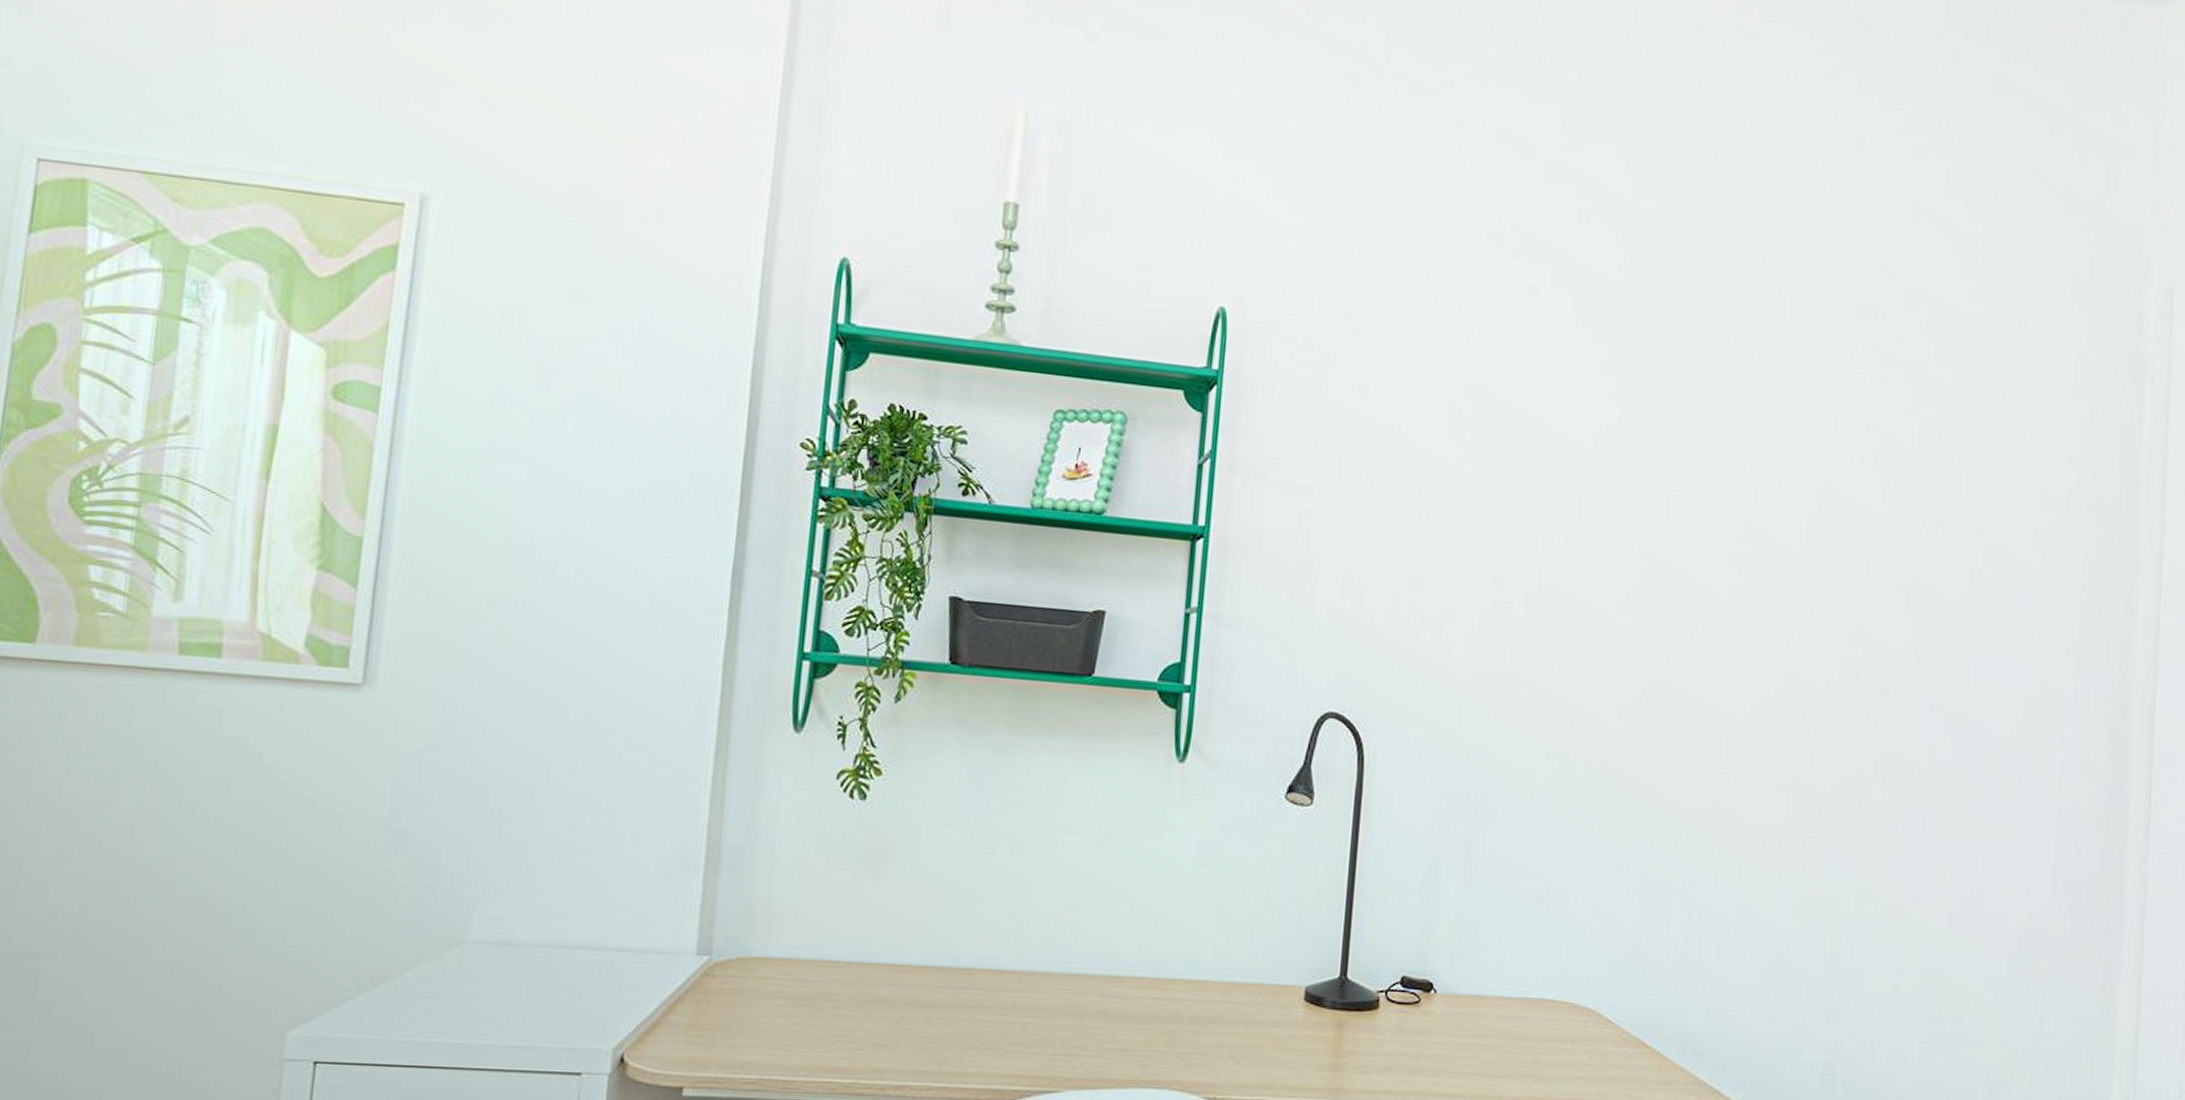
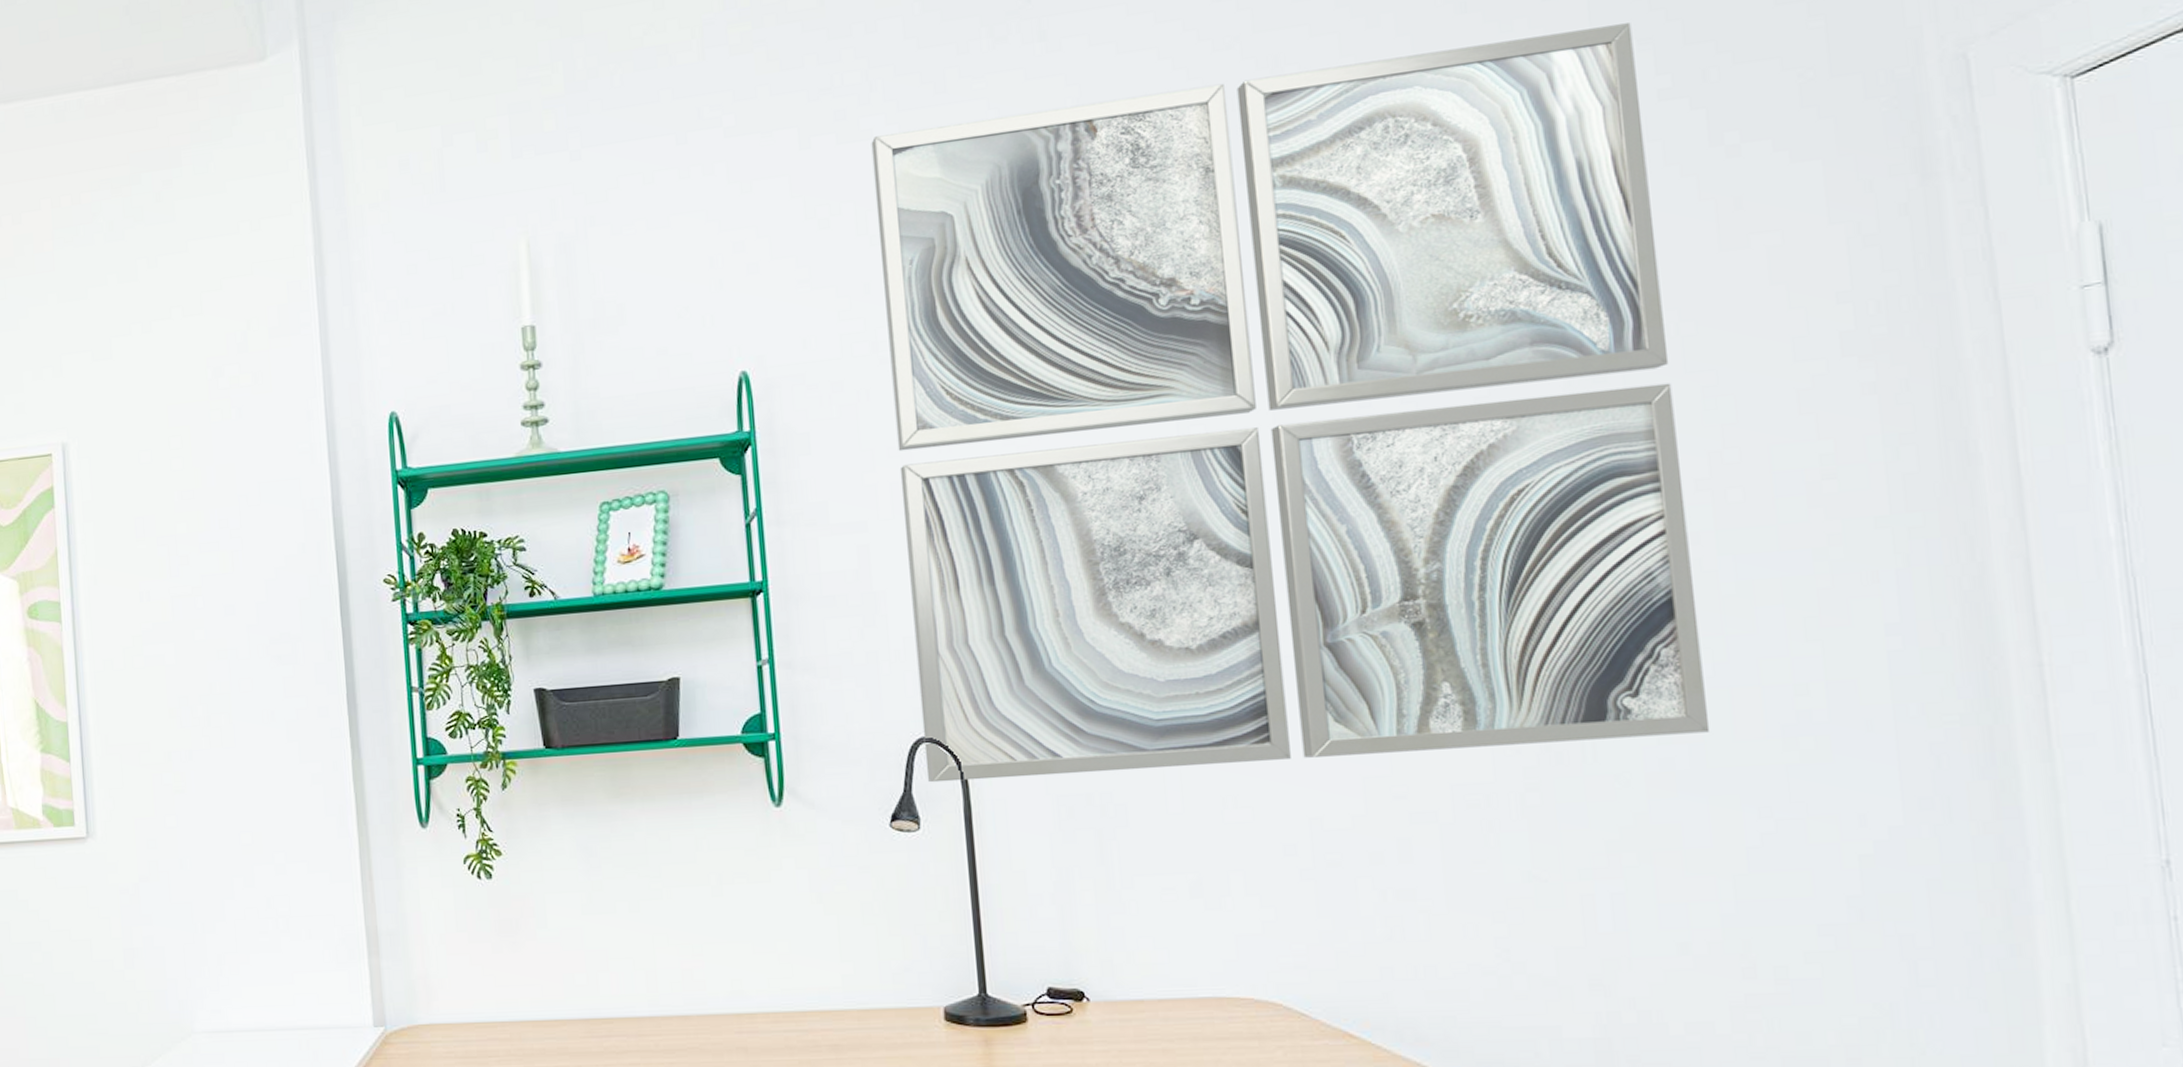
wall art: none [1327,108,1973,806] -> present [871,23,1710,783]

